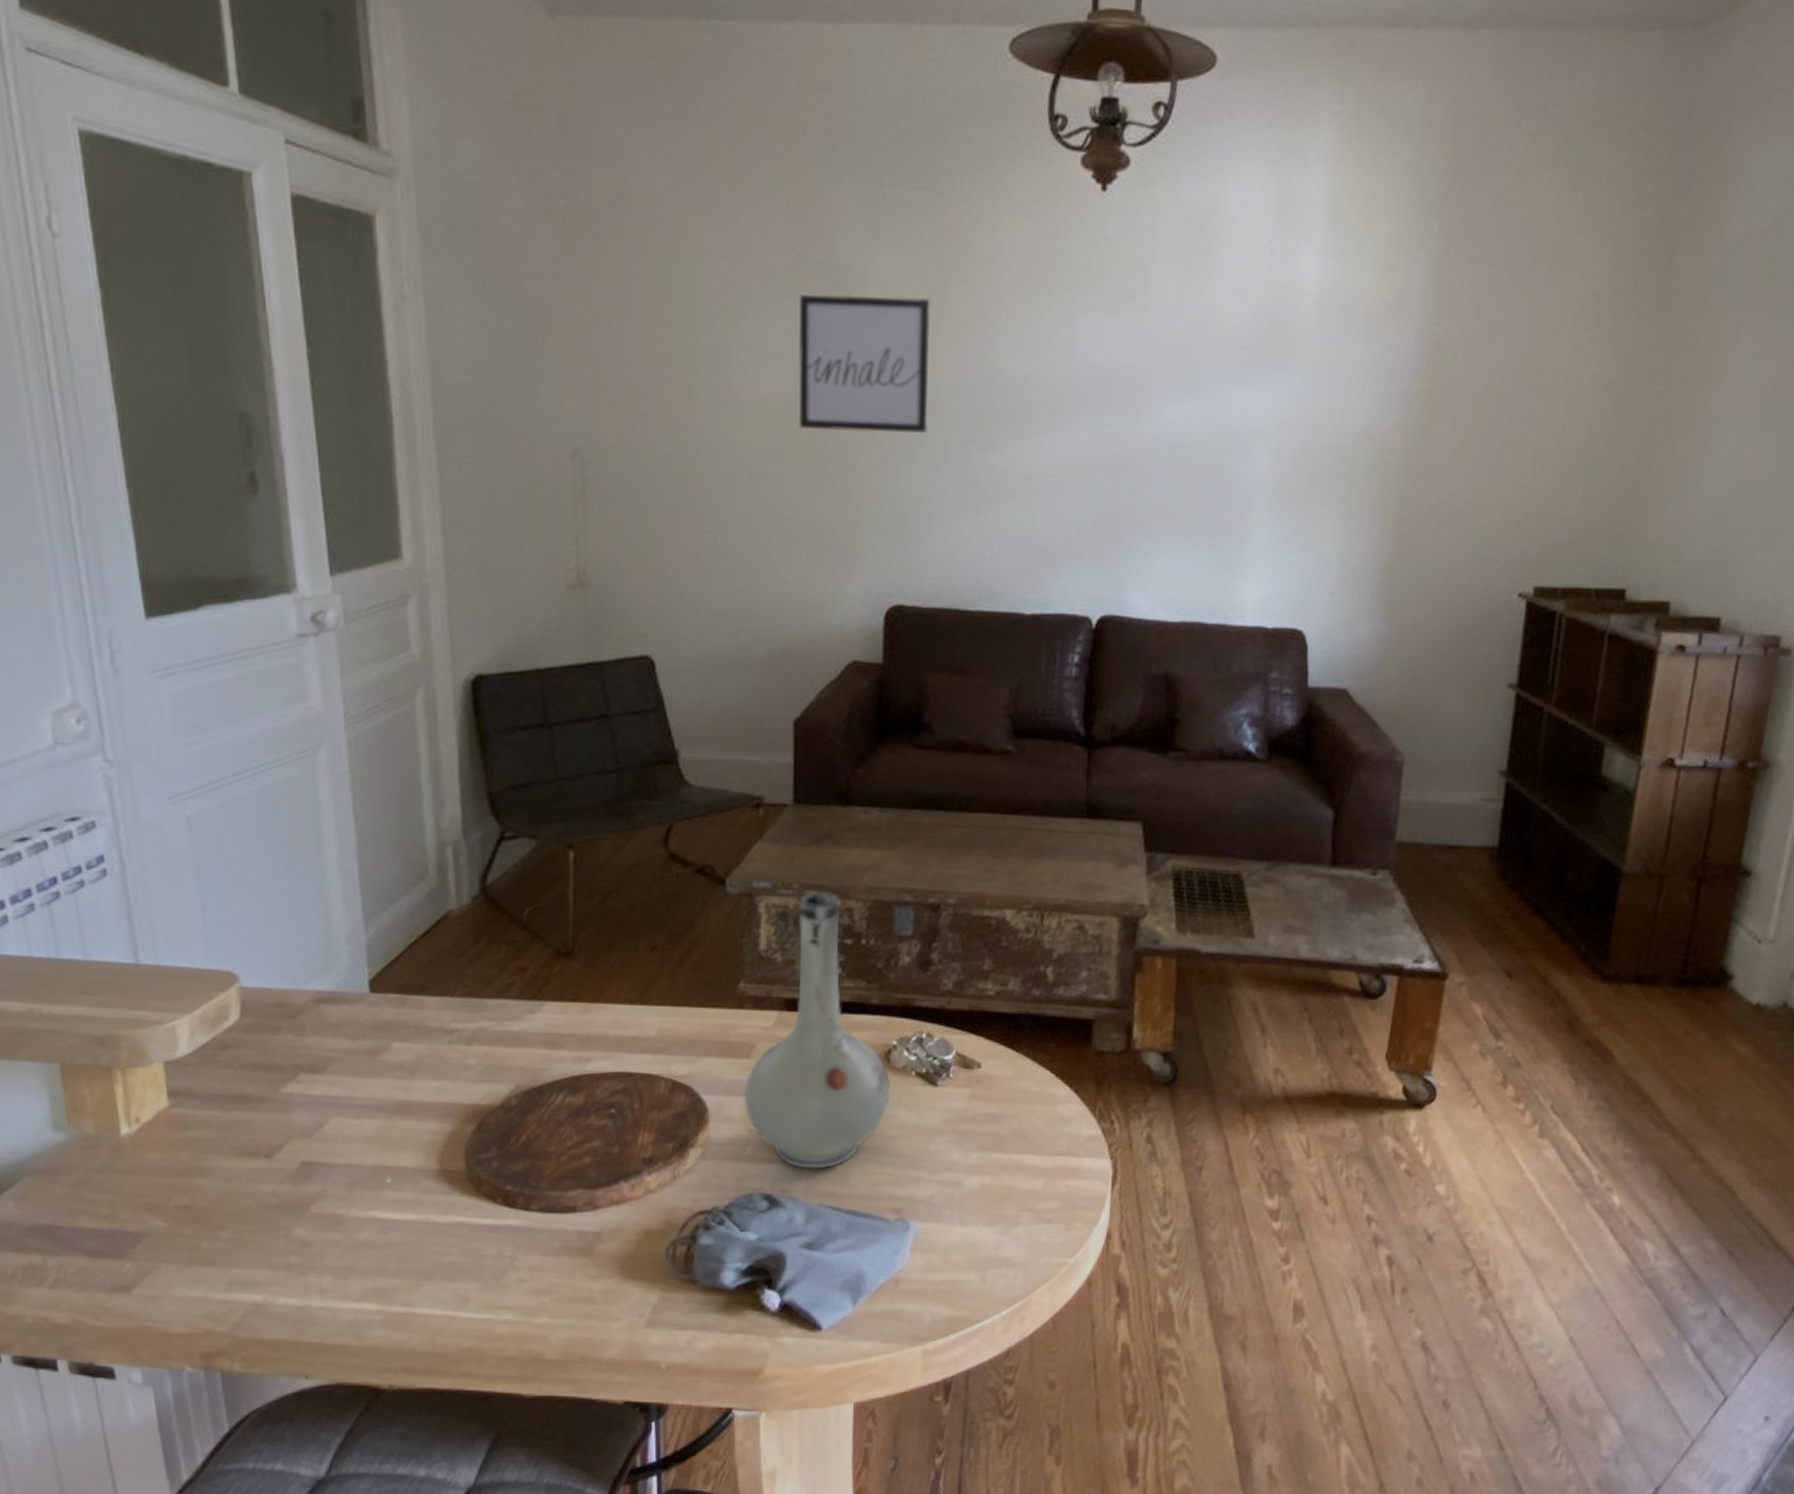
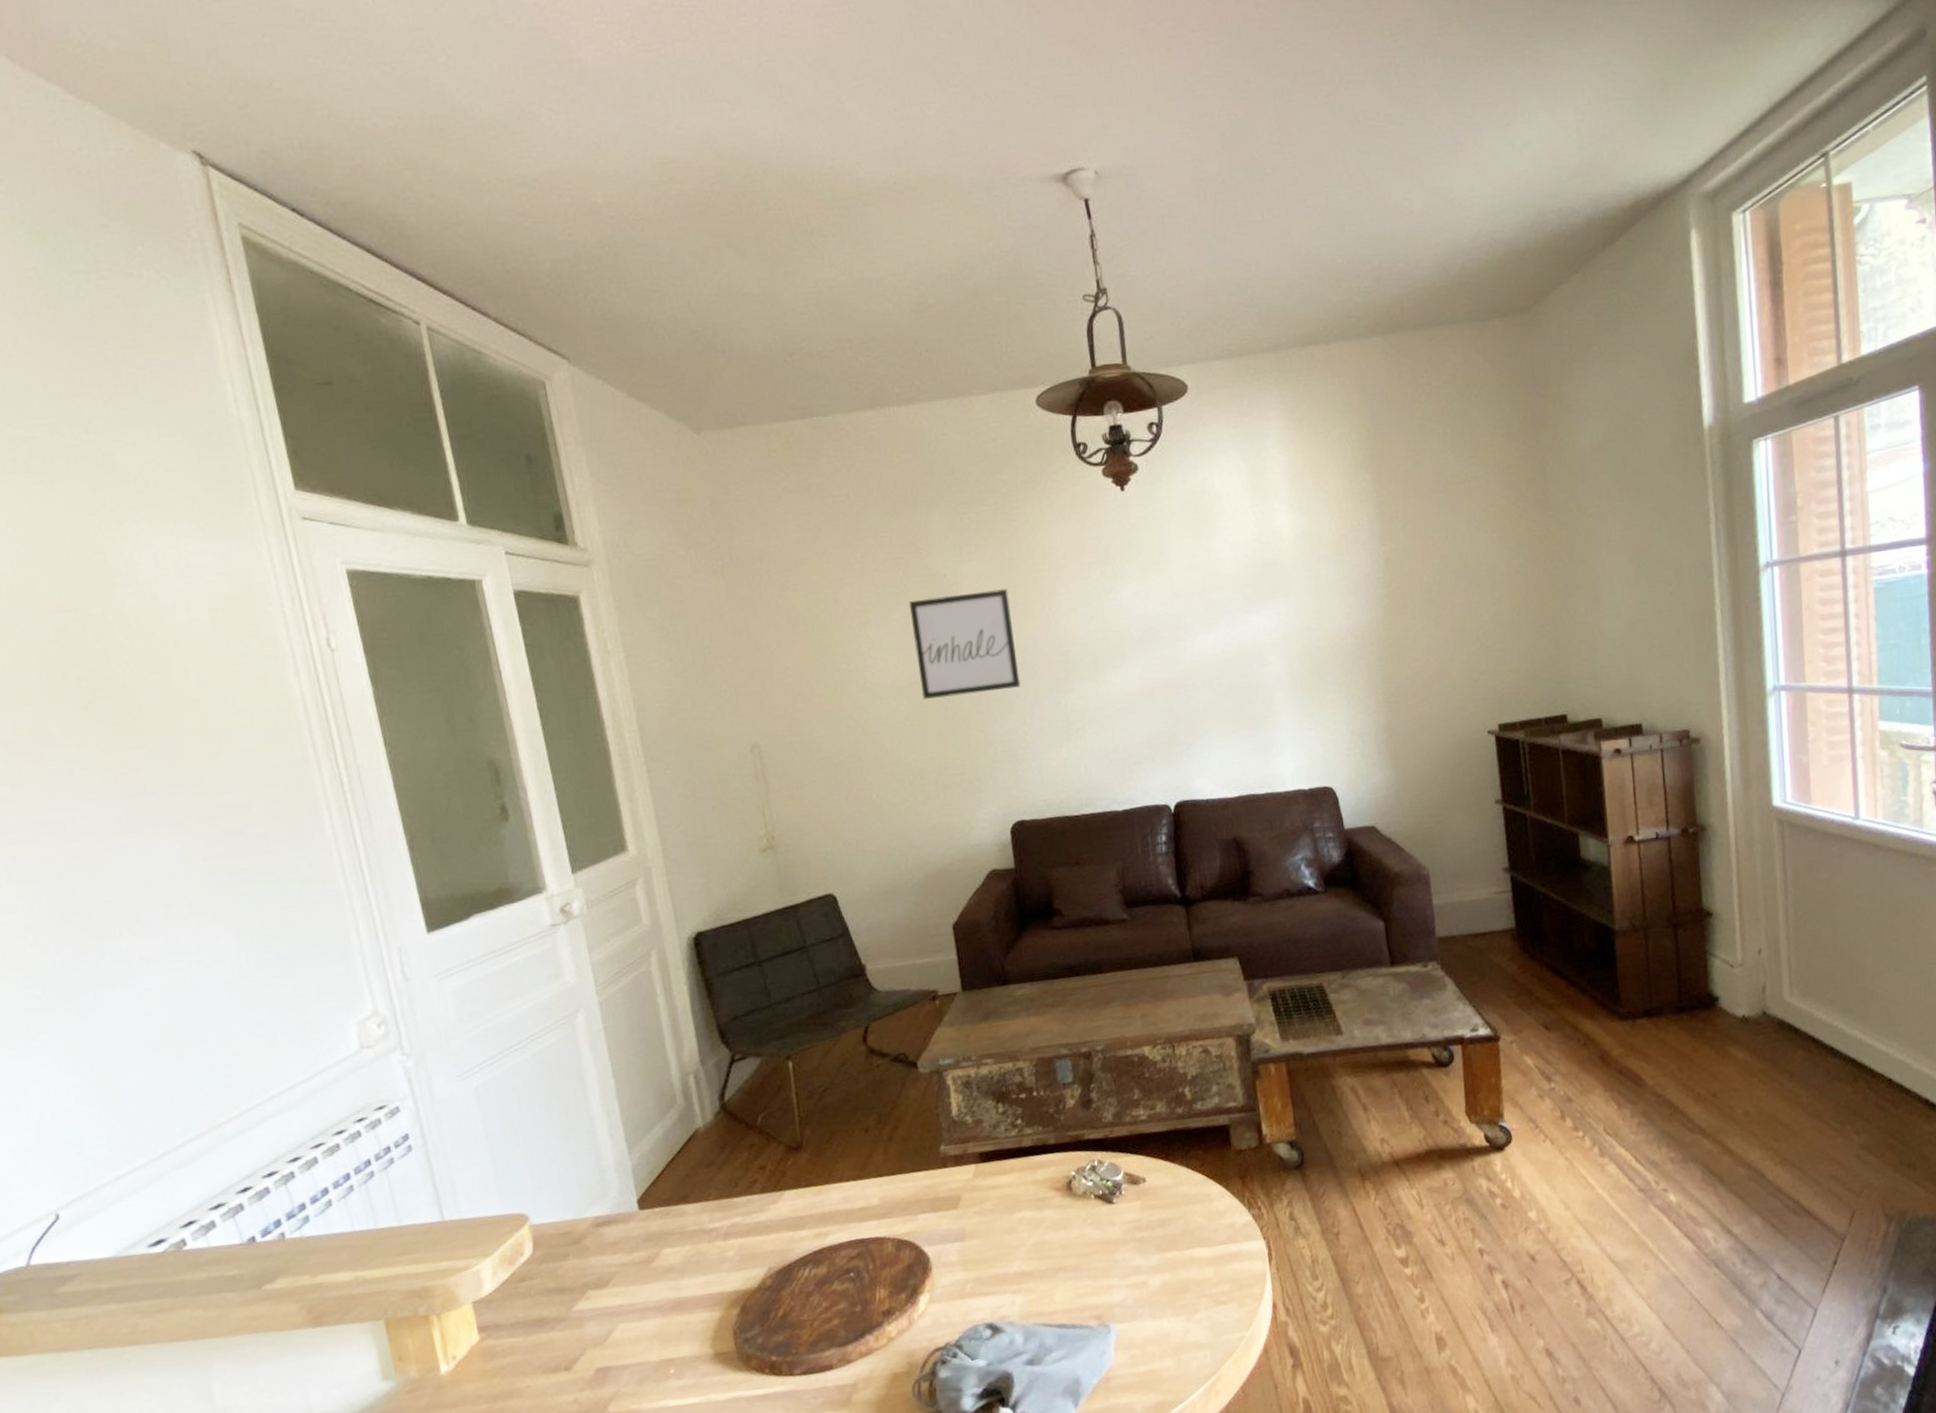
vase: present [744,891,890,1169] -> none [957,1057,1077,1295]

